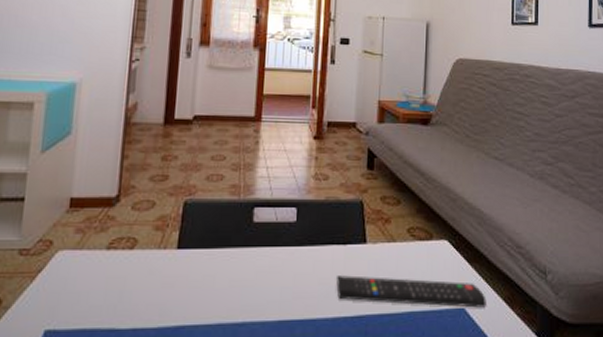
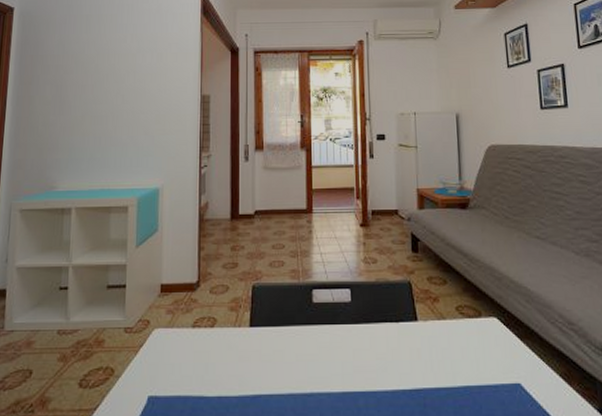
remote control: present [336,275,486,308] -> none [392,351,543,383]

